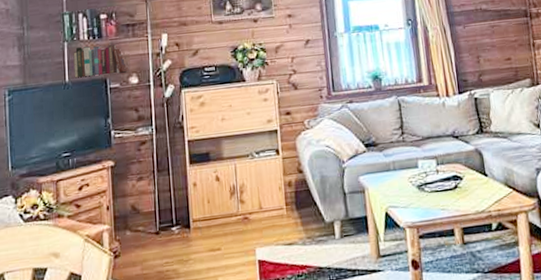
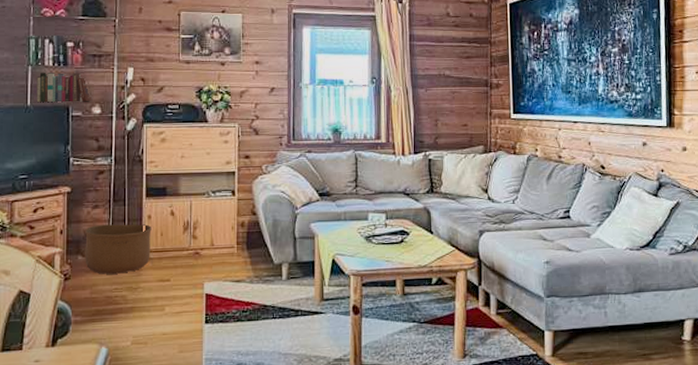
basket: none [131,193,199,249] -> present [85,224,152,274]

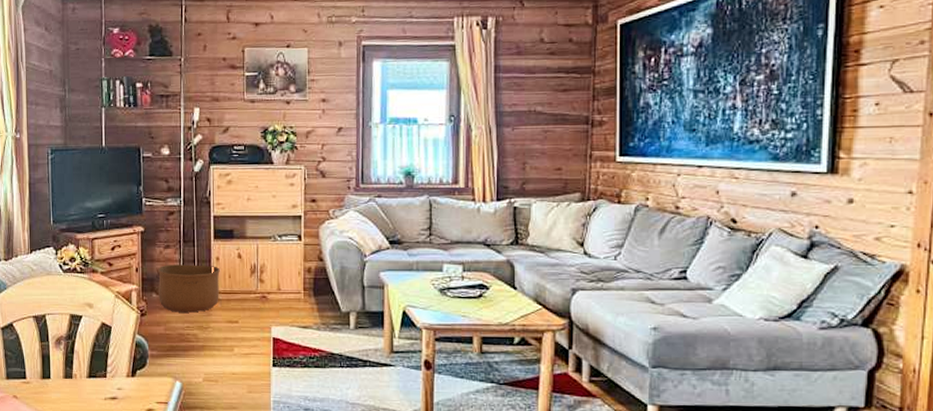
books: present [36,73,93,103] -> none [110,114,162,144]

